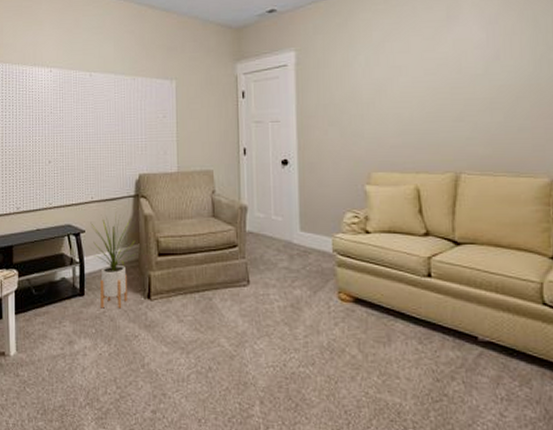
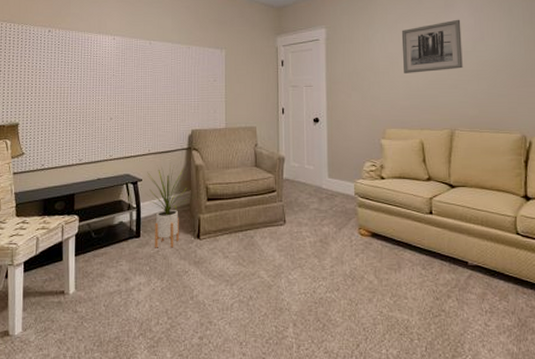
wall art: none [390,34,471,104] -> present [401,19,463,73]

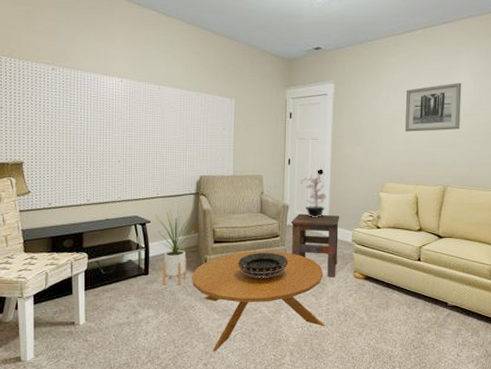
coffee table: none [185,208,331,323] -> present [192,251,325,351]
decorative bowl: none [233,209,287,239] -> present [238,252,288,279]
side table: none [287,165,340,236] -> present [290,213,340,278]
potted plant: none [295,123,324,169] -> present [299,174,326,217]

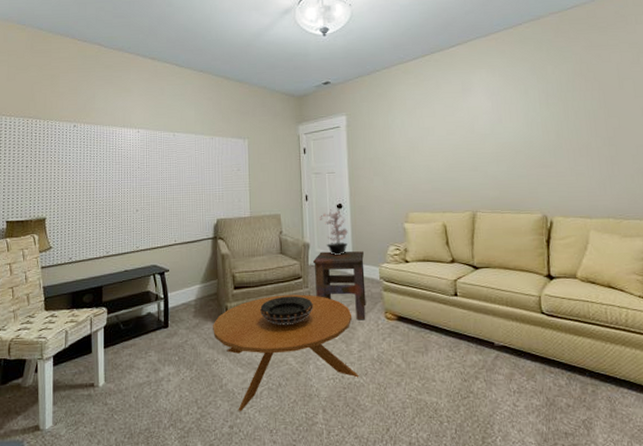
house plant: present [155,207,195,285] -> none [174,253,214,338]
wall art: present [405,82,462,132] -> none [420,103,482,158]

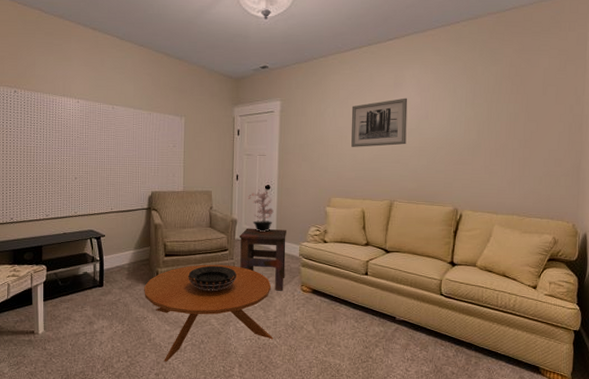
wall art: none [420,103,482,158] -> present [351,98,408,147]

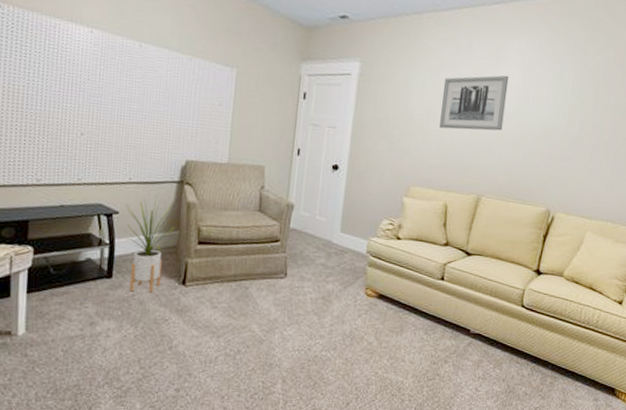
house plant: none [109,222,147,297] -> present [124,197,175,293]
coffee table: present [144,264,274,362] -> none [167,256,330,375]
decorative bowl: present [188,265,237,292] -> none [226,258,288,291]
side table: present [239,228,287,291] -> none [293,215,355,294]
potted plant: present [247,189,274,232] -> none [309,169,340,222]

